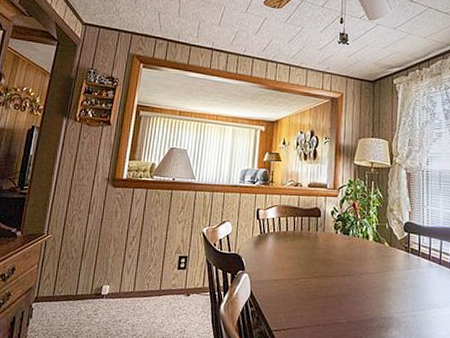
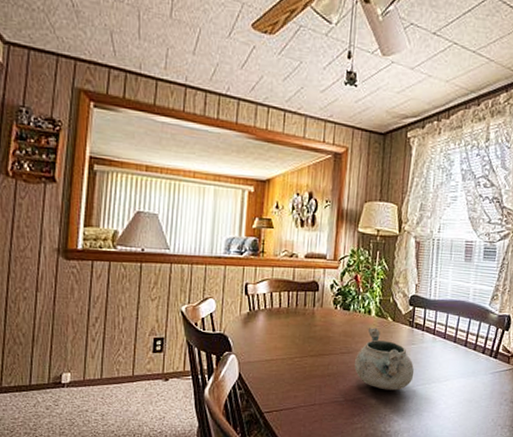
decorative bowl: none [355,252,413,315] -> present [354,328,414,391]

